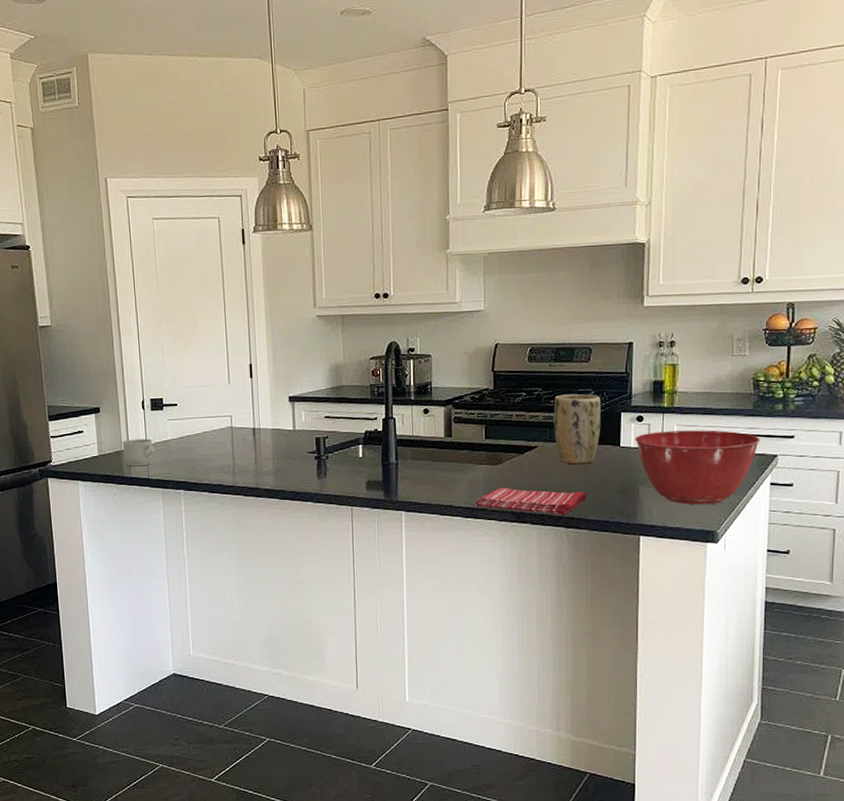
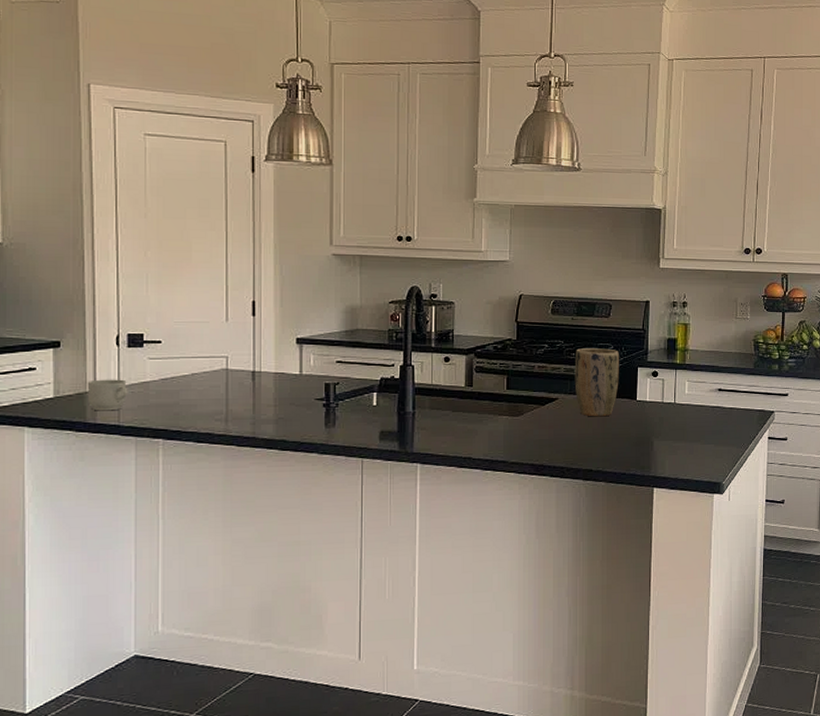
dish towel: present [475,488,587,515] -> none [494,440,604,467]
mixing bowl: present [634,430,760,505] -> none [650,386,760,458]

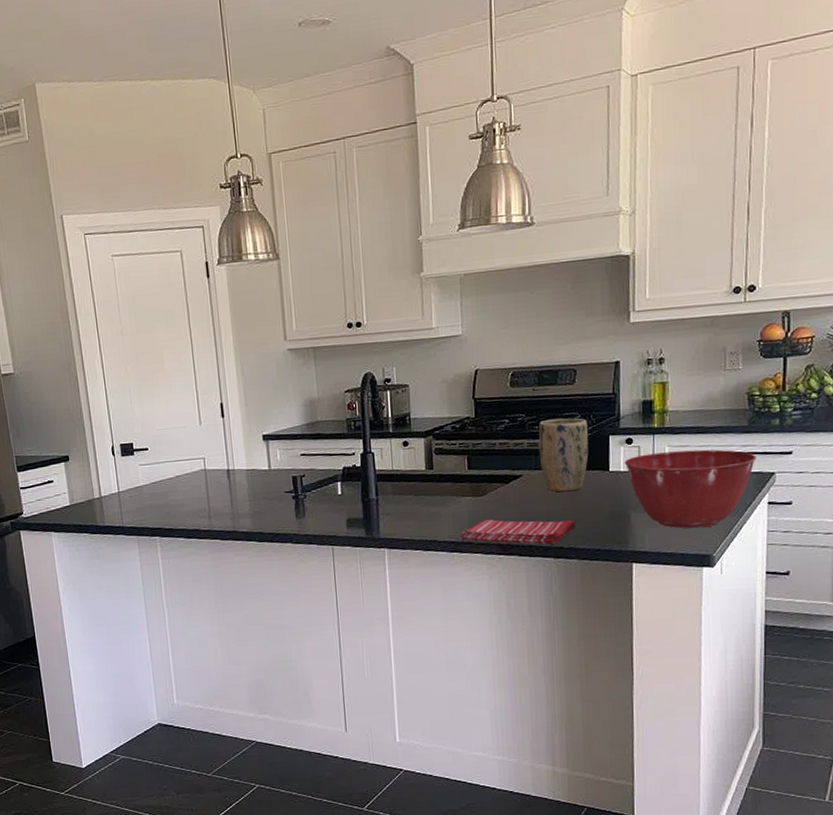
mug: present [87,379,128,411] -> none [93,485,127,515]
dish towel: none [494,440,604,467] -> present [460,519,576,545]
mixing bowl: none [650,386,760,458] -> present [624,449,757,529]

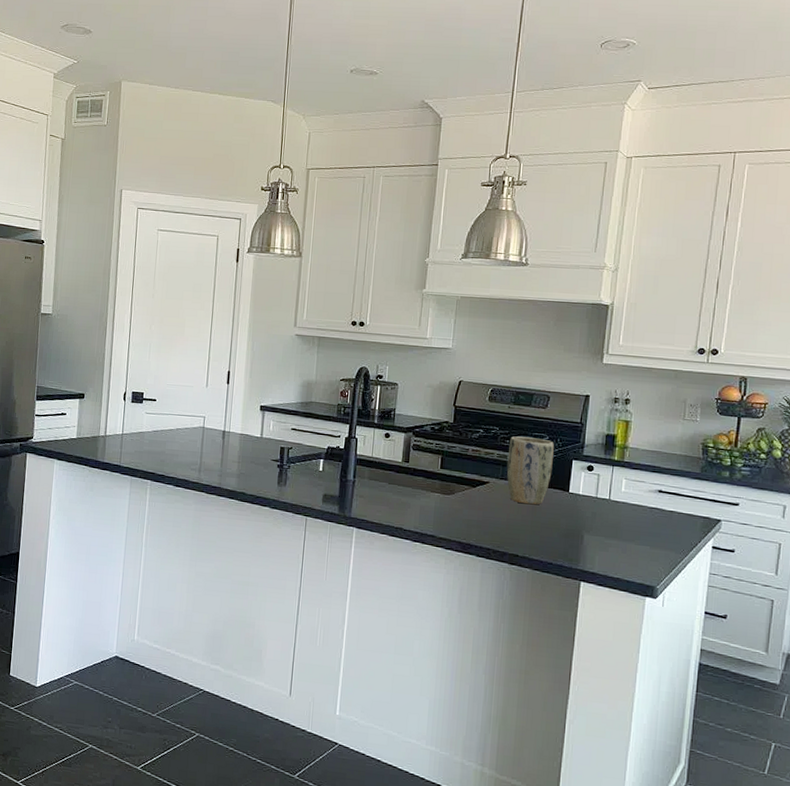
dish towel: present [460,519,576,545] -> none [424,517,532,551]
mixing bowl: present [624,449,757,529] -> none [583,482,706,560]

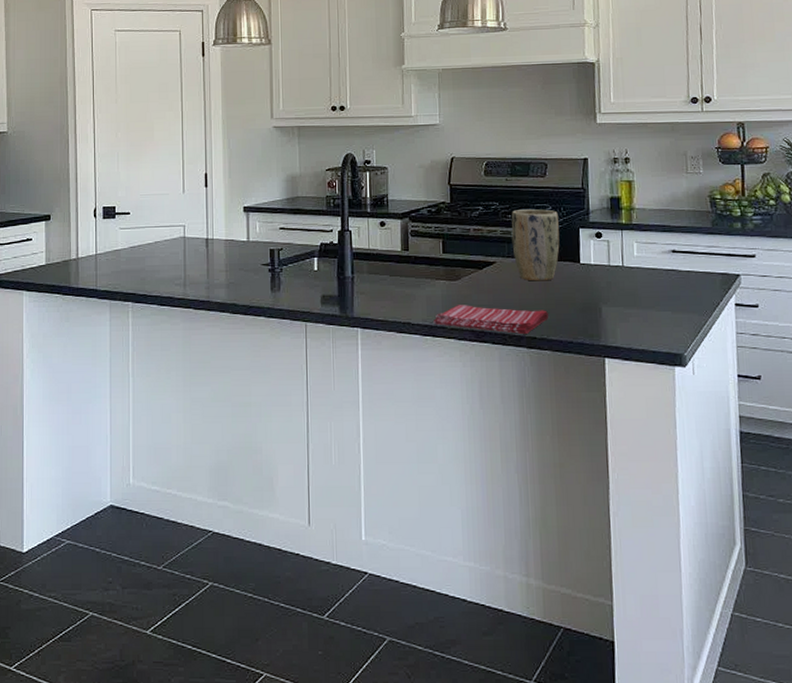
dish towel: none [424,517,532,551] -> present [433,305,548,334]

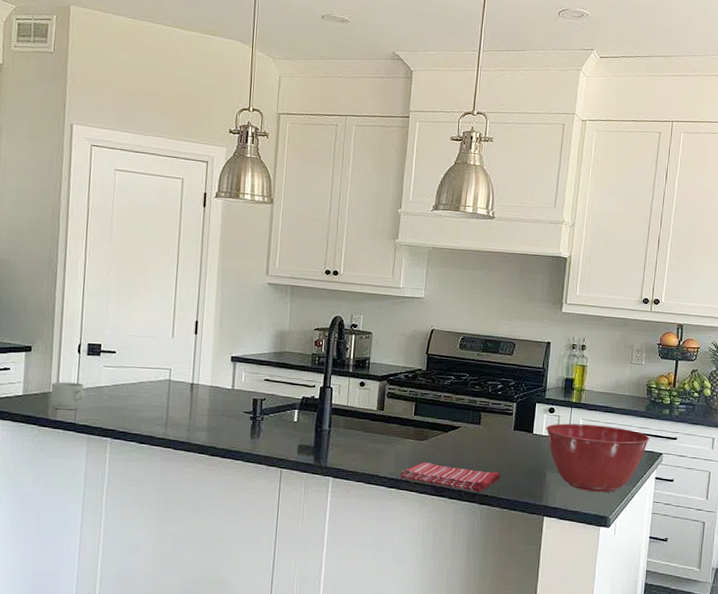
mug: none [71,248,104,277] -> present [51,381,85,410]
plant pot: present [511,209,560,281] -> none [476,382,519,447]
mixing bowl: none [594,247,722,326] -> present [546,423,650,493]

